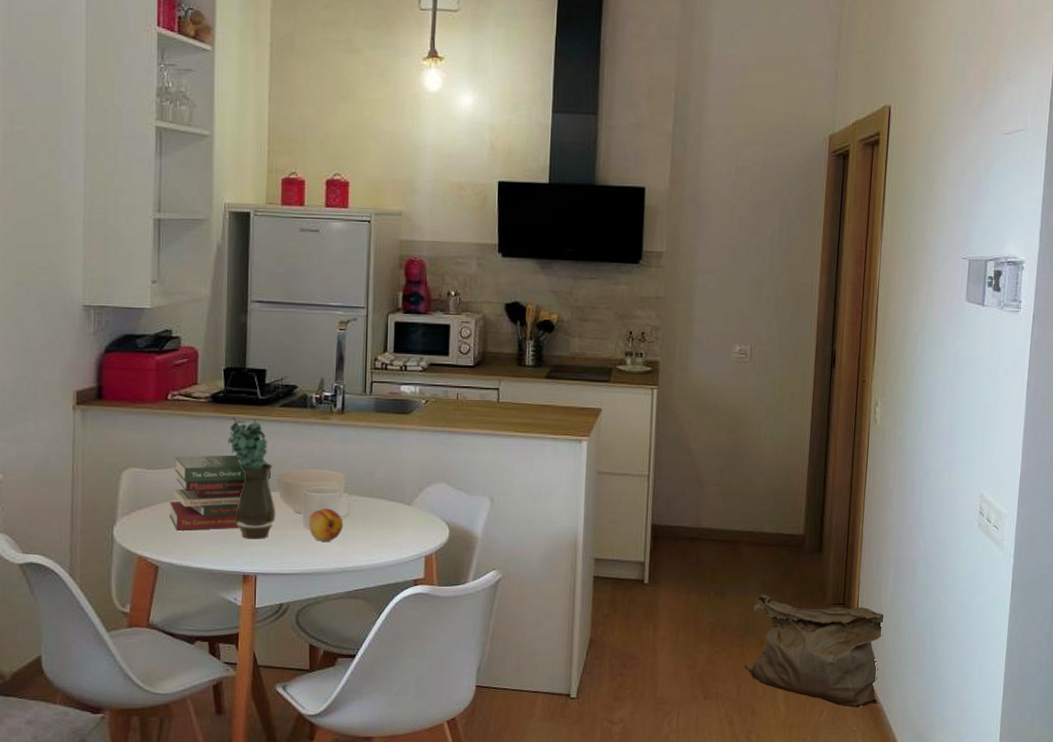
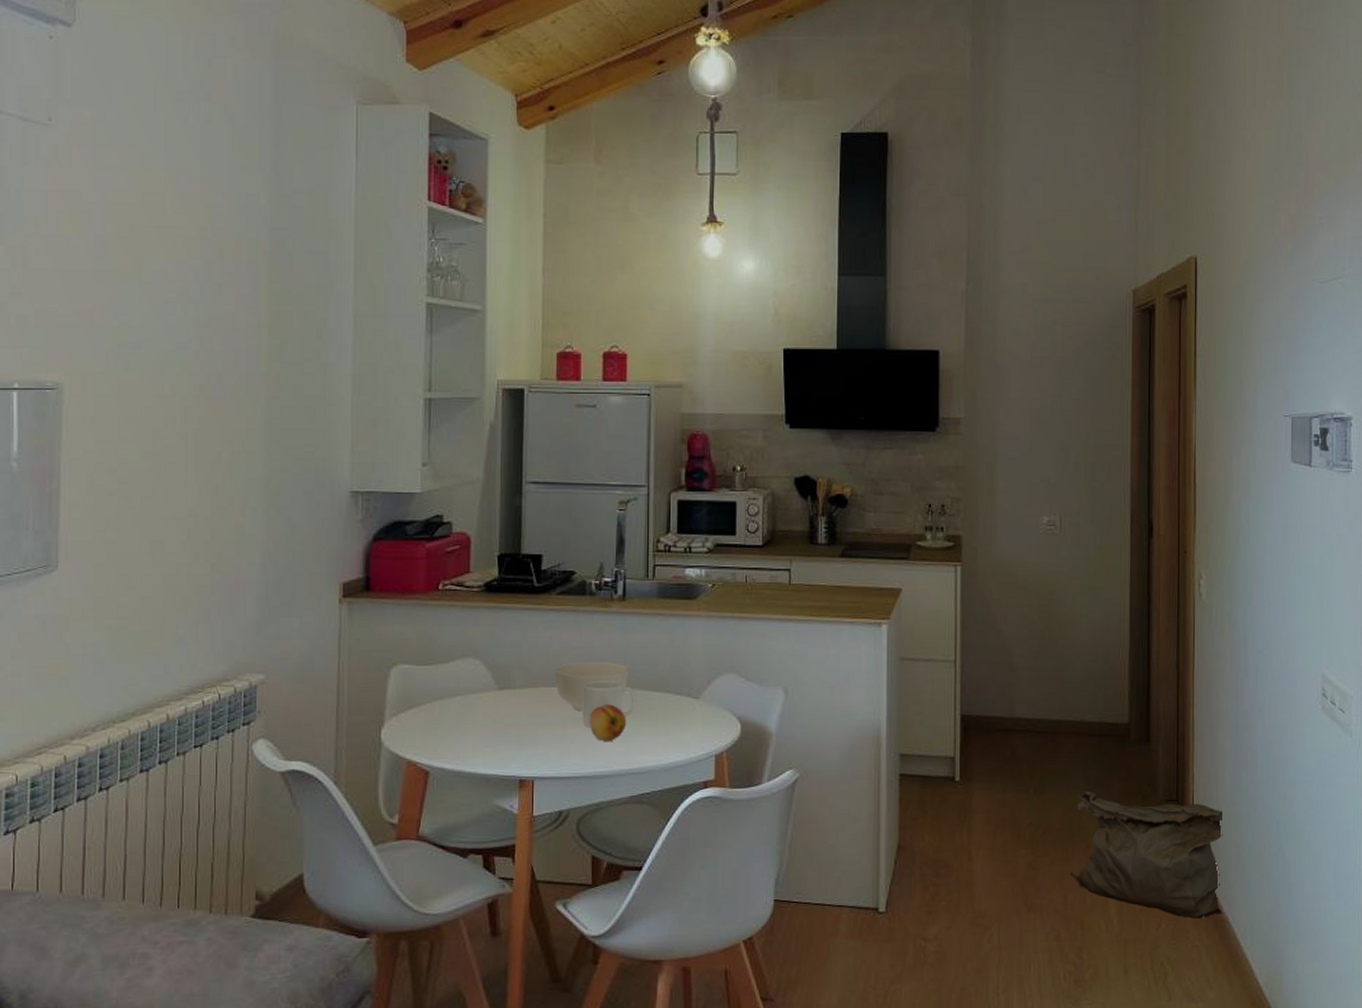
books: present [170,455,271,530] -> none [441,647,548,732]
vase: present [227,417,276,539] -> none [501,607,555,740]

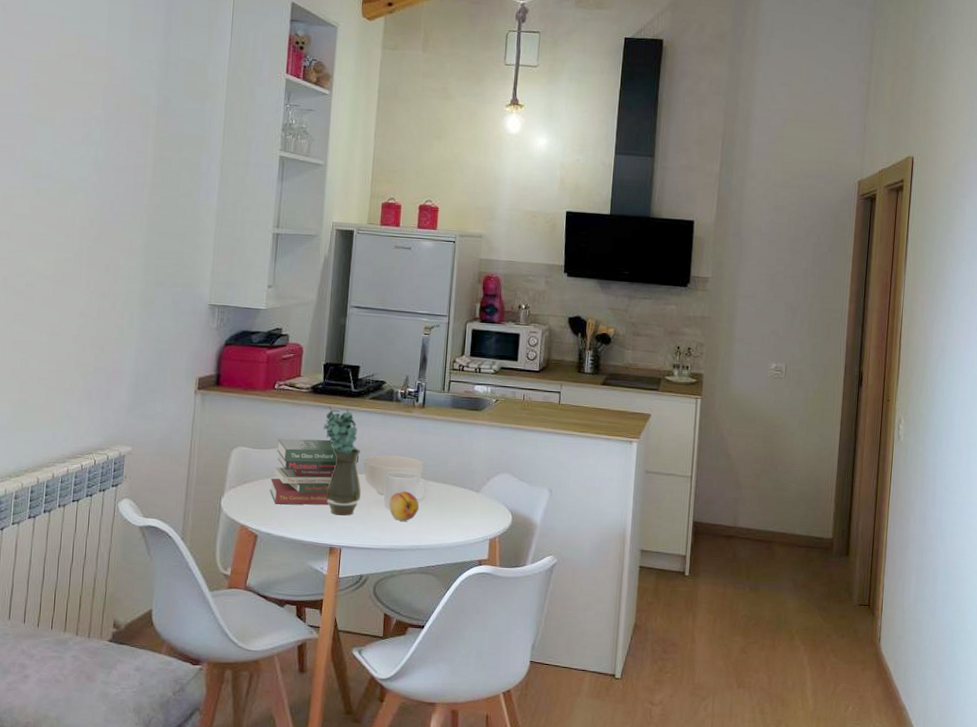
books: none [441,647,548,732] -> present [270,438,359,505]
vase: none [501,607,555,740] -> present [322,406,362,516]
bag: present [1070,792,1225,919] -> none [775,592,908,705]

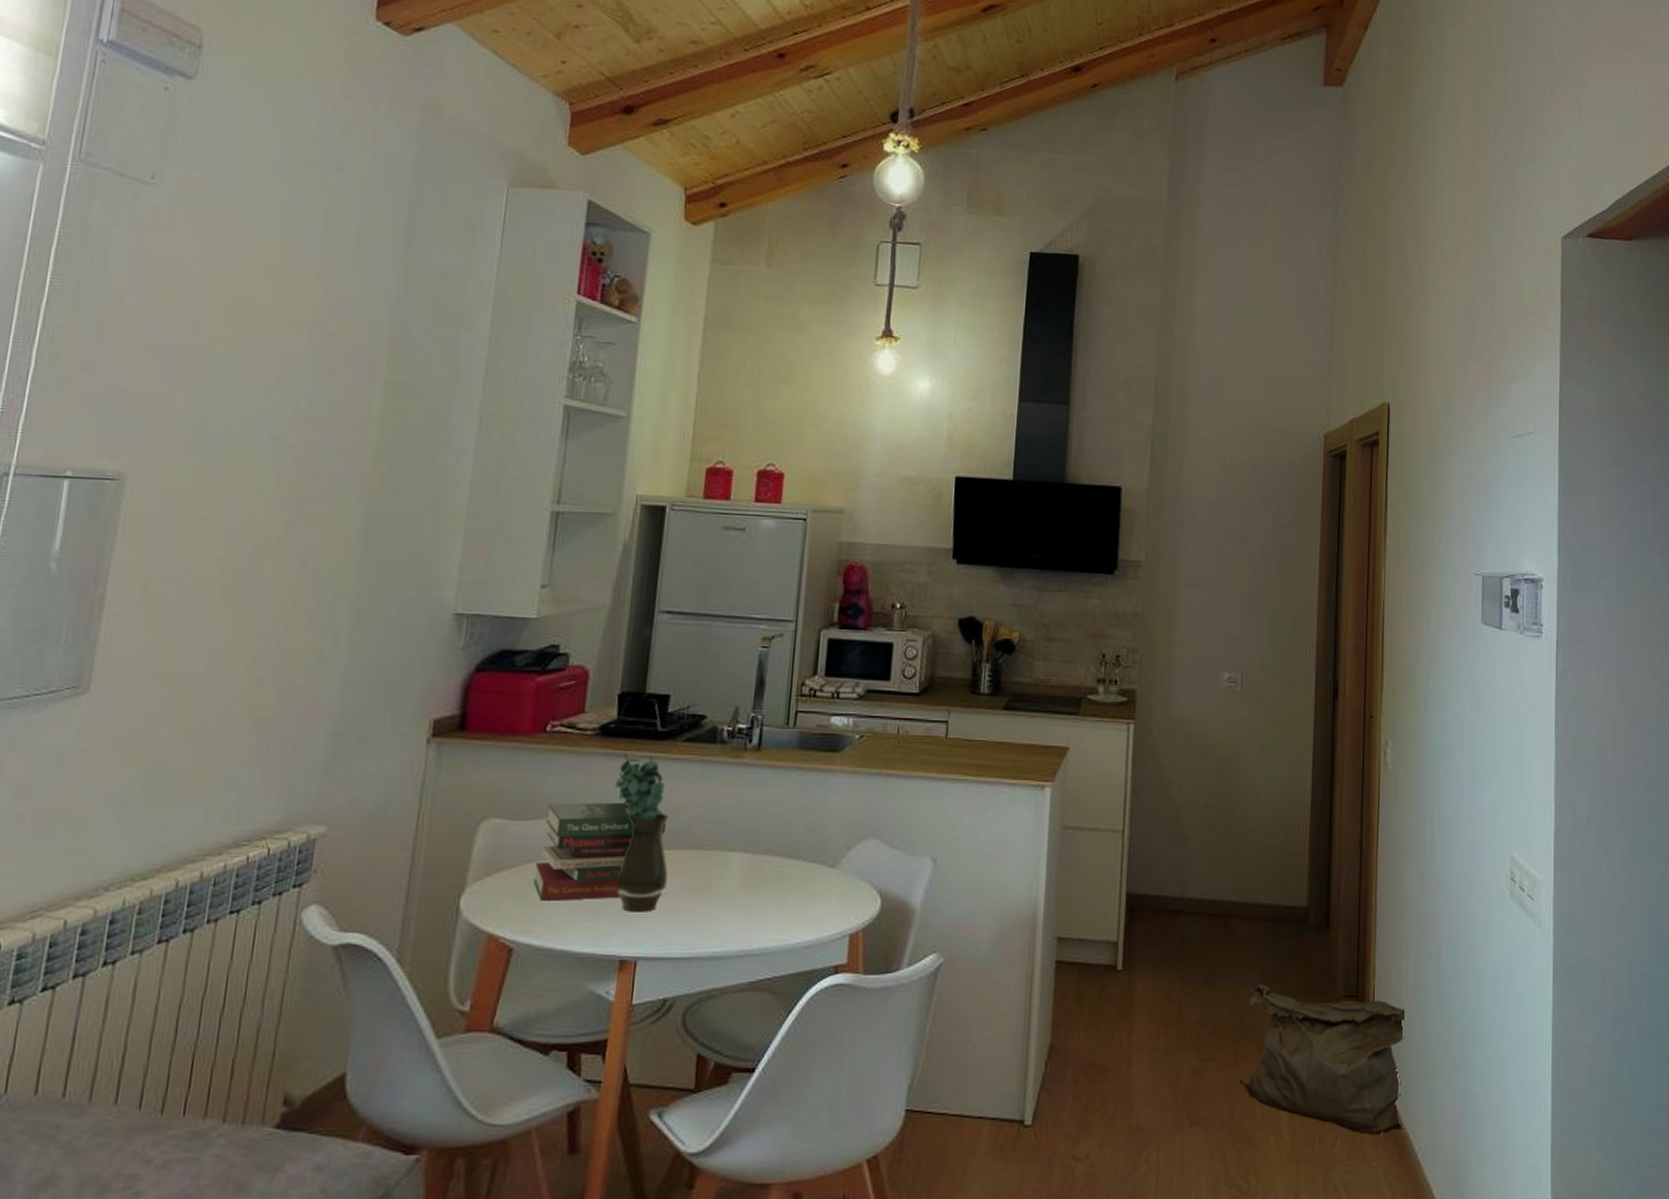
bowl: present [363,455,425,496] -> none [672,820,760,880]
mug: present [383,471,429,509] -> none [699,843,765,899]
fruit: present [389,491,420,521] -> none [707,872,751,915]
bag: none [775,592,908,705] -> present [1238,985,1407,1135]

